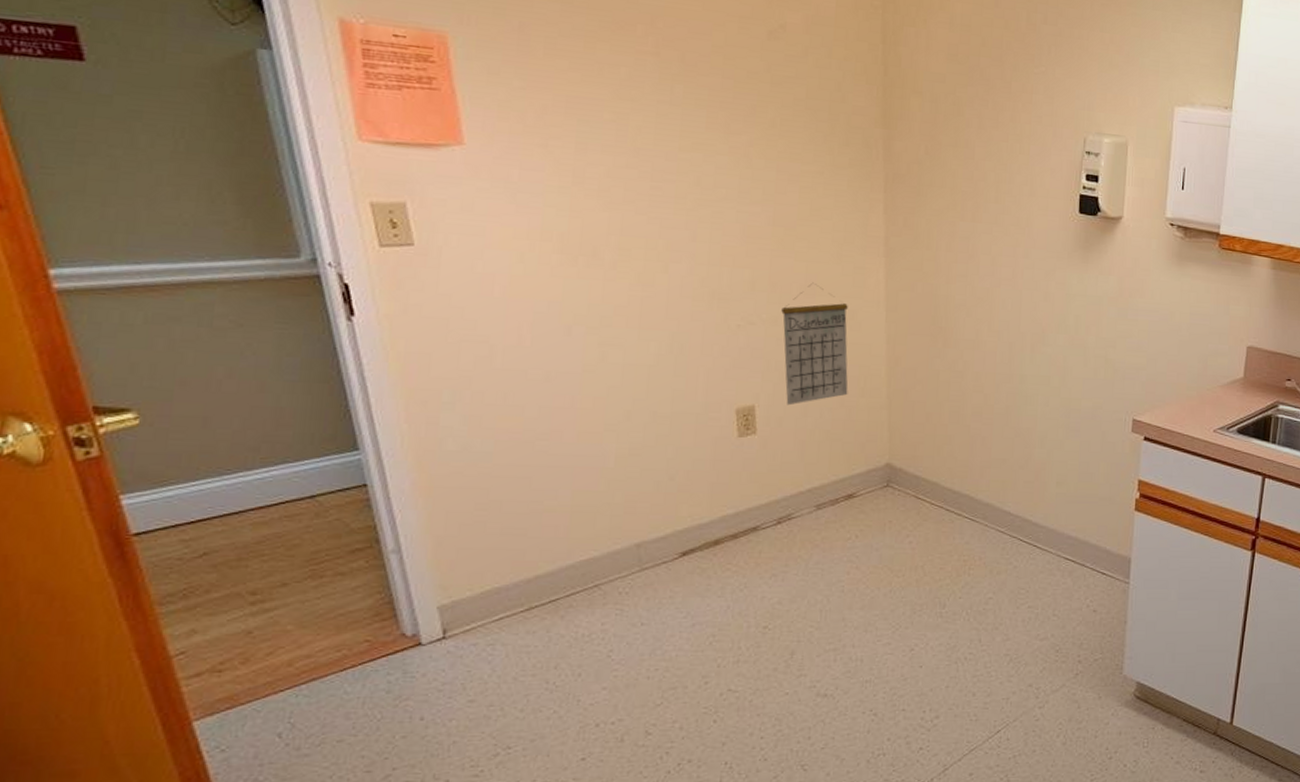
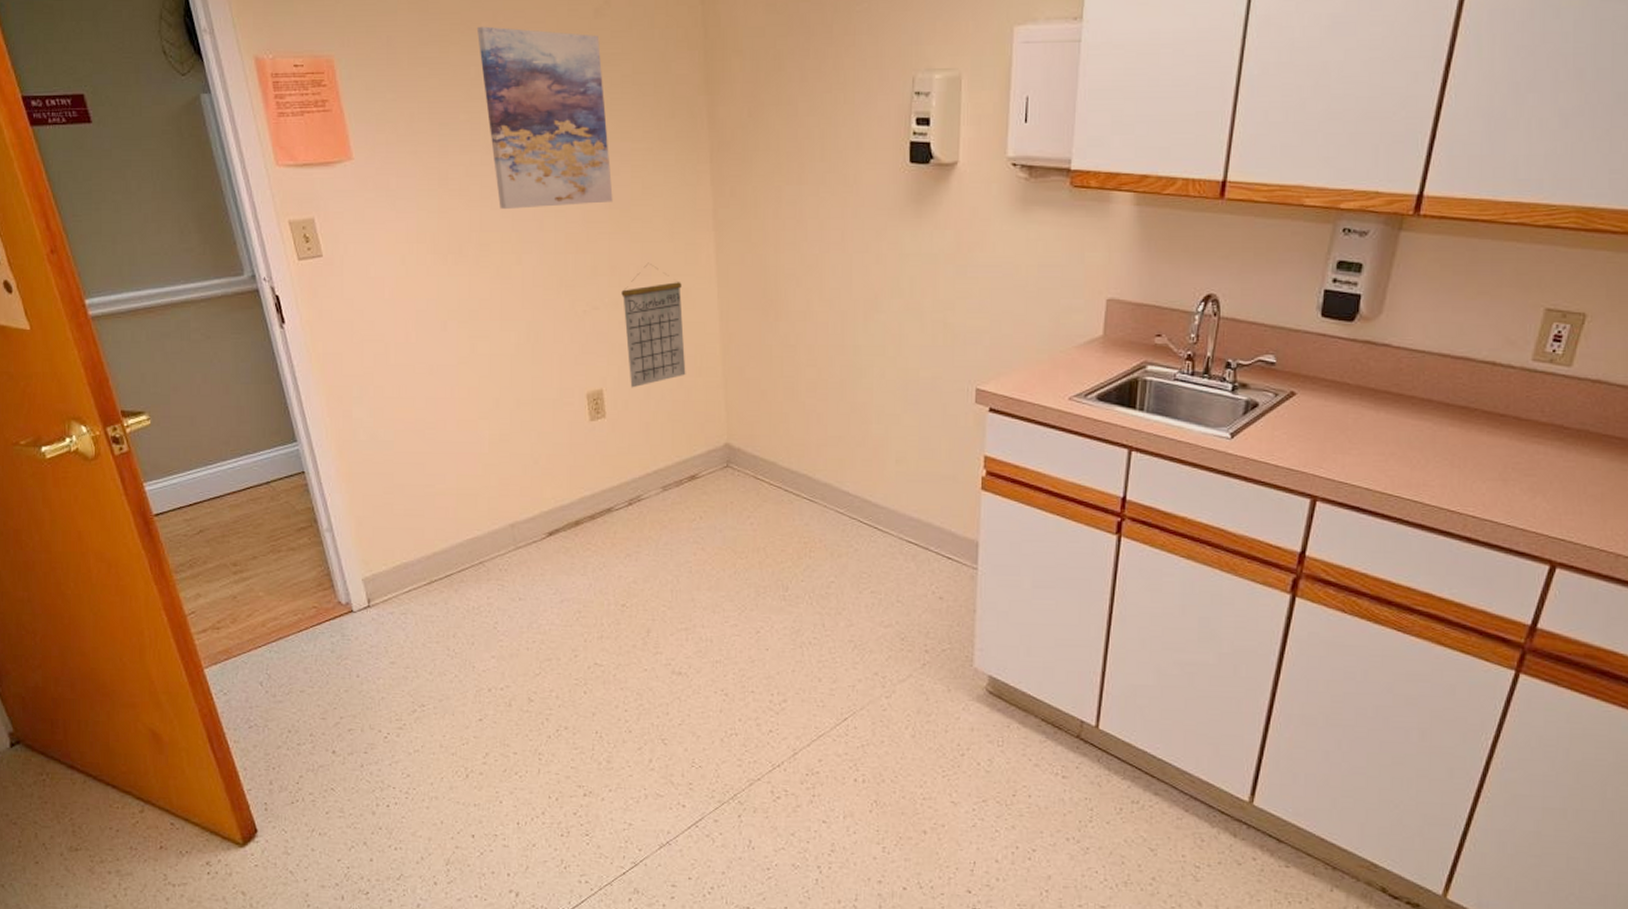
wall art: none [630,28,778,220] -> present [476,26,613,209]

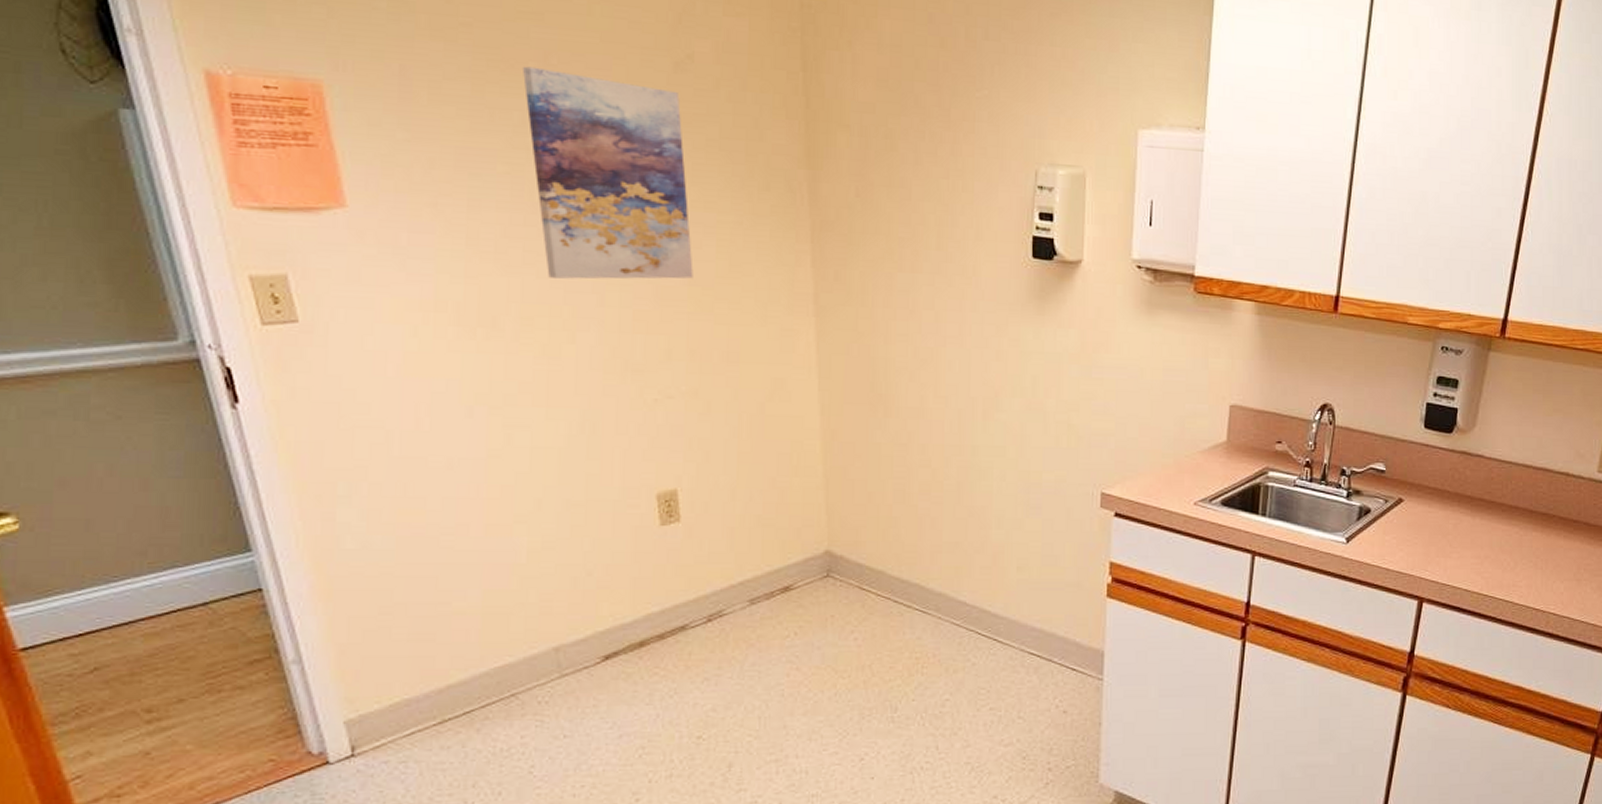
calendar: present [621,262,686,388] -> none [702,348,780,488]

